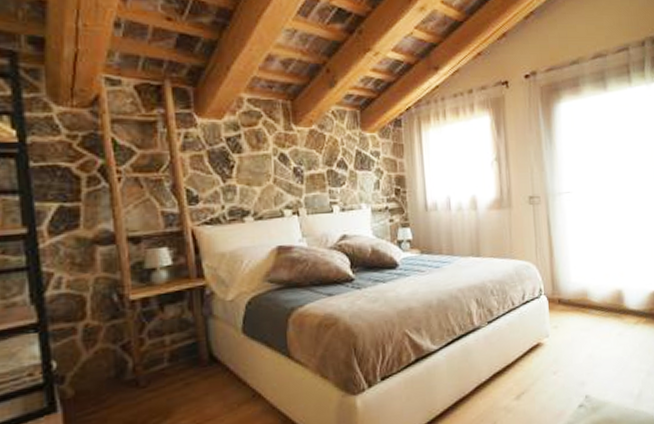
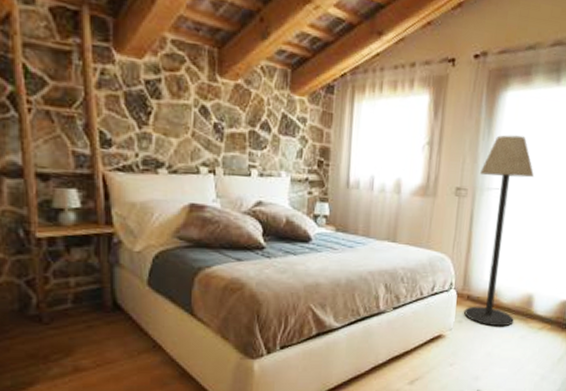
floor lamp: none [549,141,609,328] -> present [464,135,534,327]

